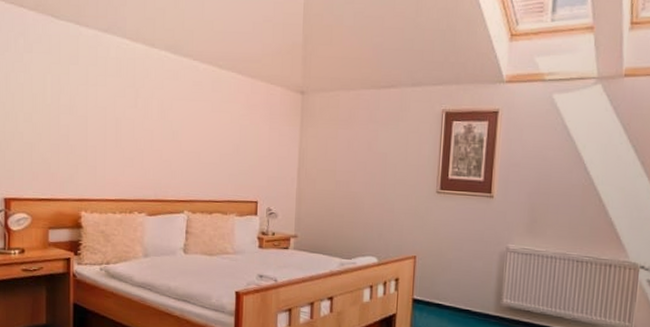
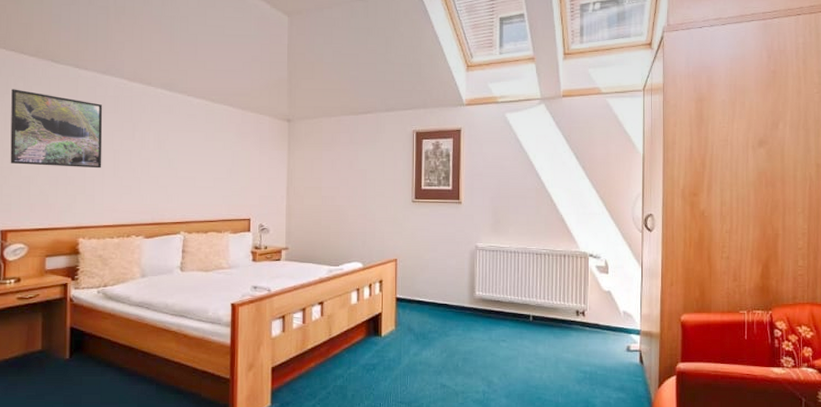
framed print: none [12,46,105,138] -> present [10,89,103,169]

